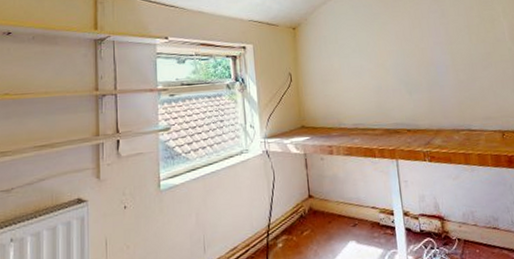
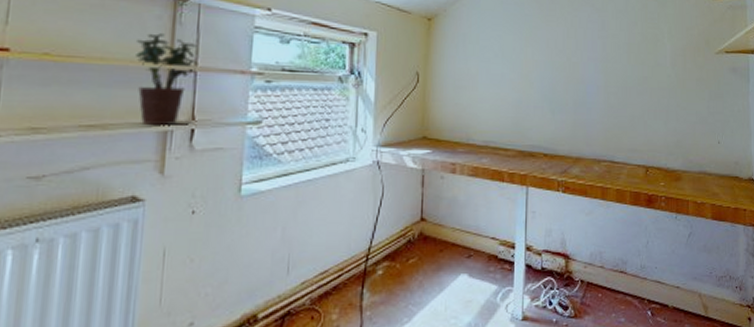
potted plant: none [70,68,118,140] -> present [136,33,200,125]

